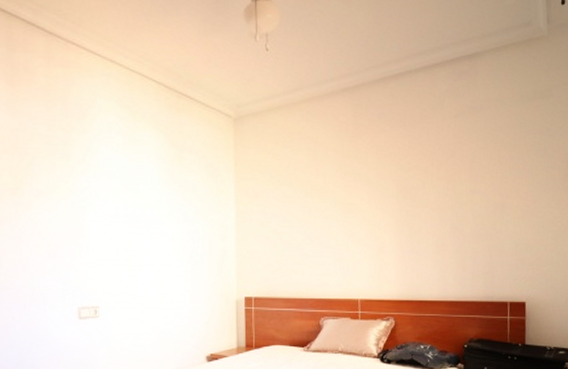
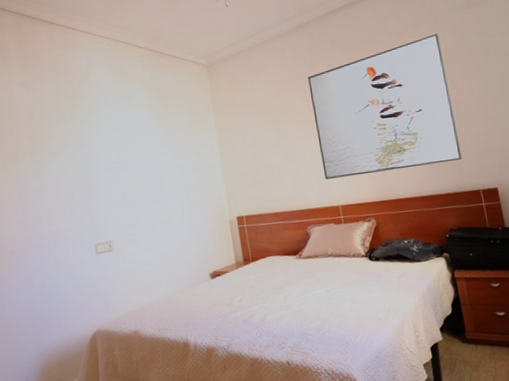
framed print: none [346,123,497,269] -> present [308,33,462,179]

